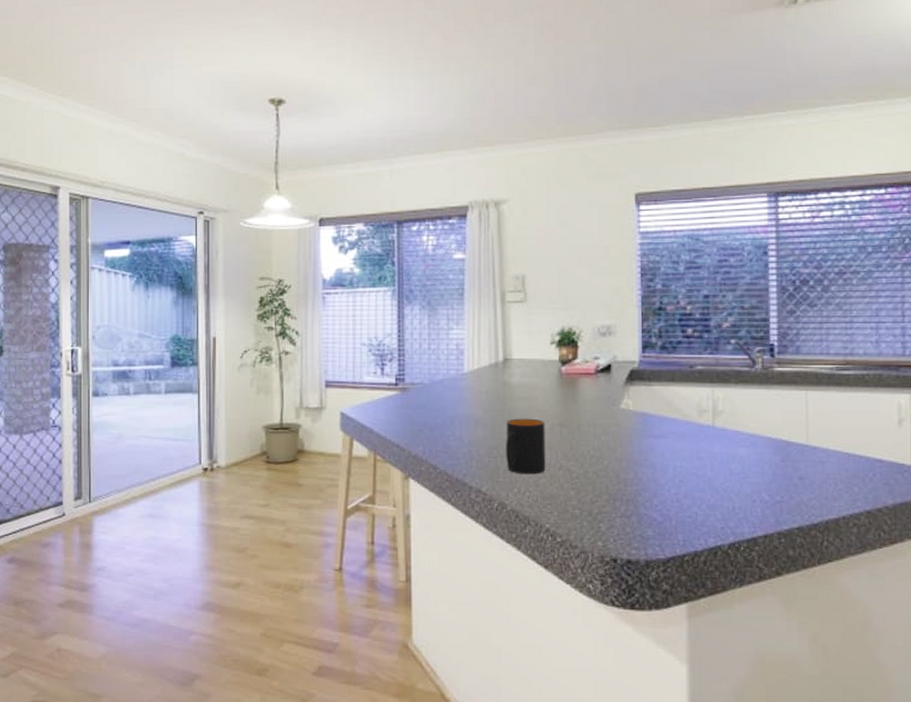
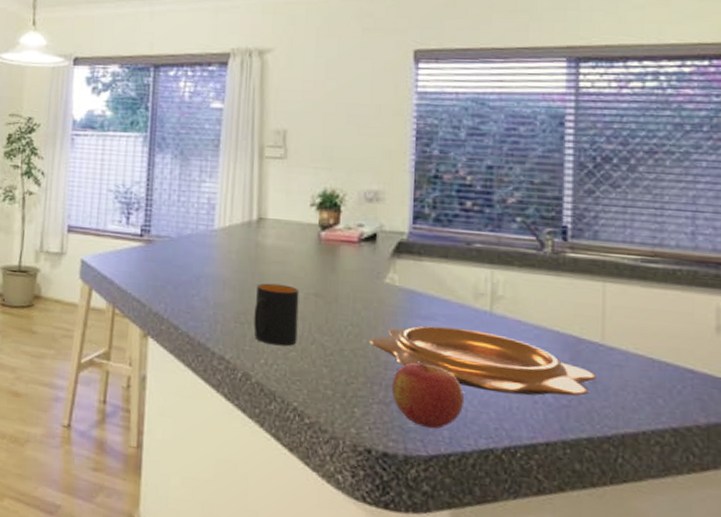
decorative bowl: none [609,443,804,496] -> present [369,325,597,396]
apple: none [631,476,694,534] -> present [391,361,464,429]

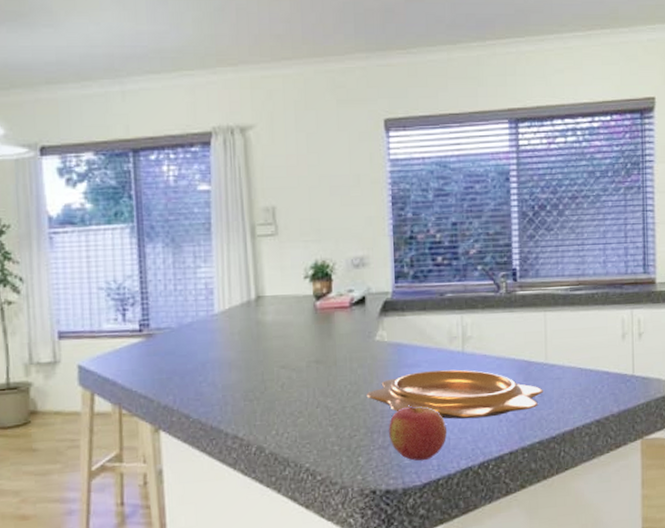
mug: present [253,283,300,346] -> none [261,357,304,416]

